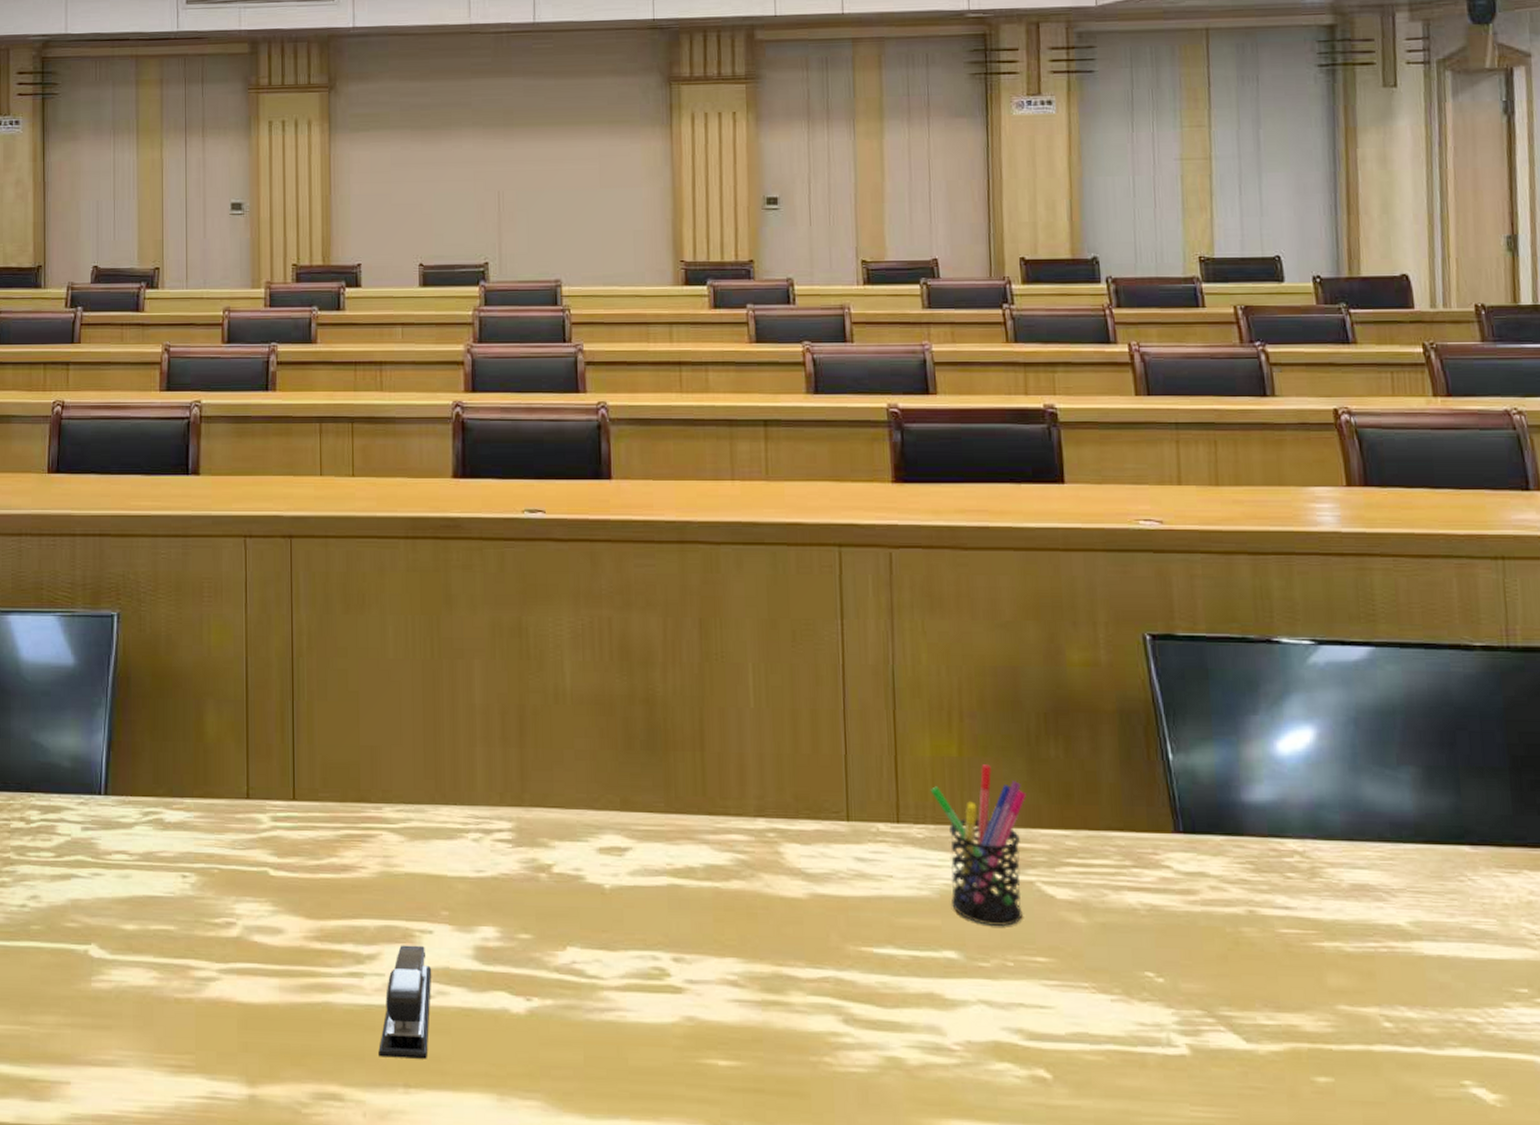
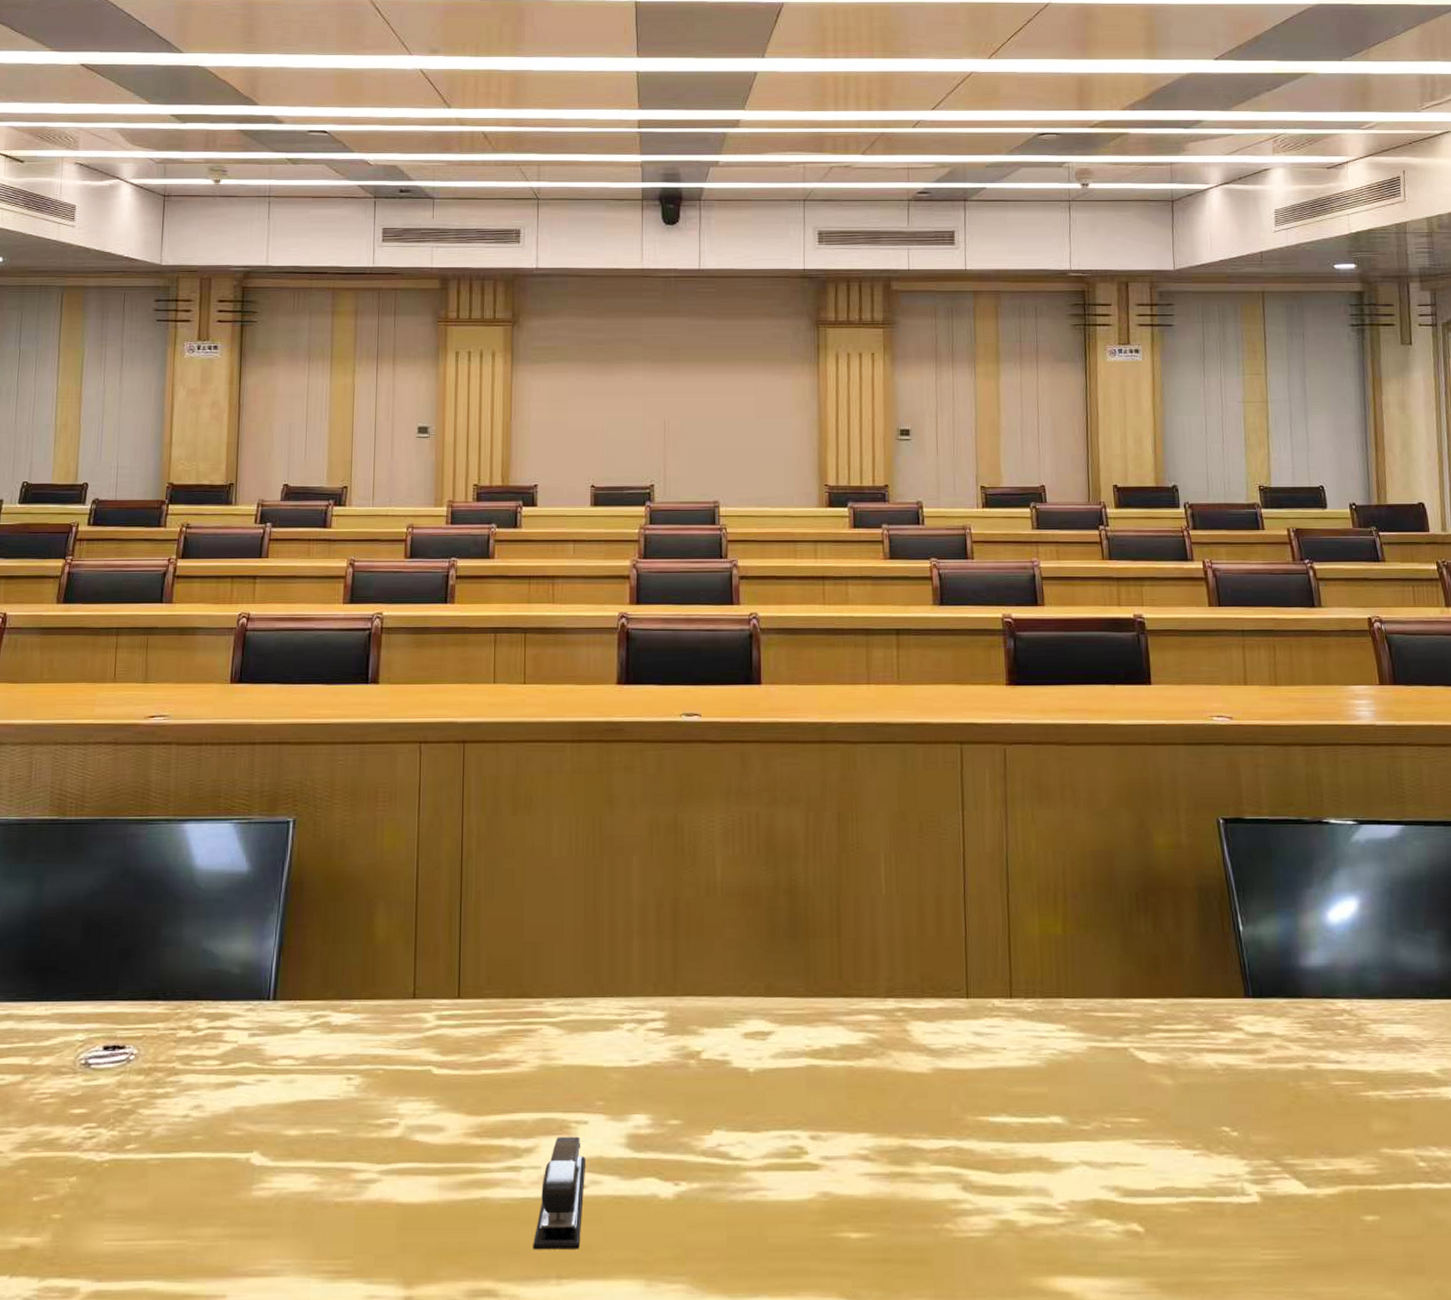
pen holder: present [930,764,1028,927] -> none [1039,941,1122,1092]

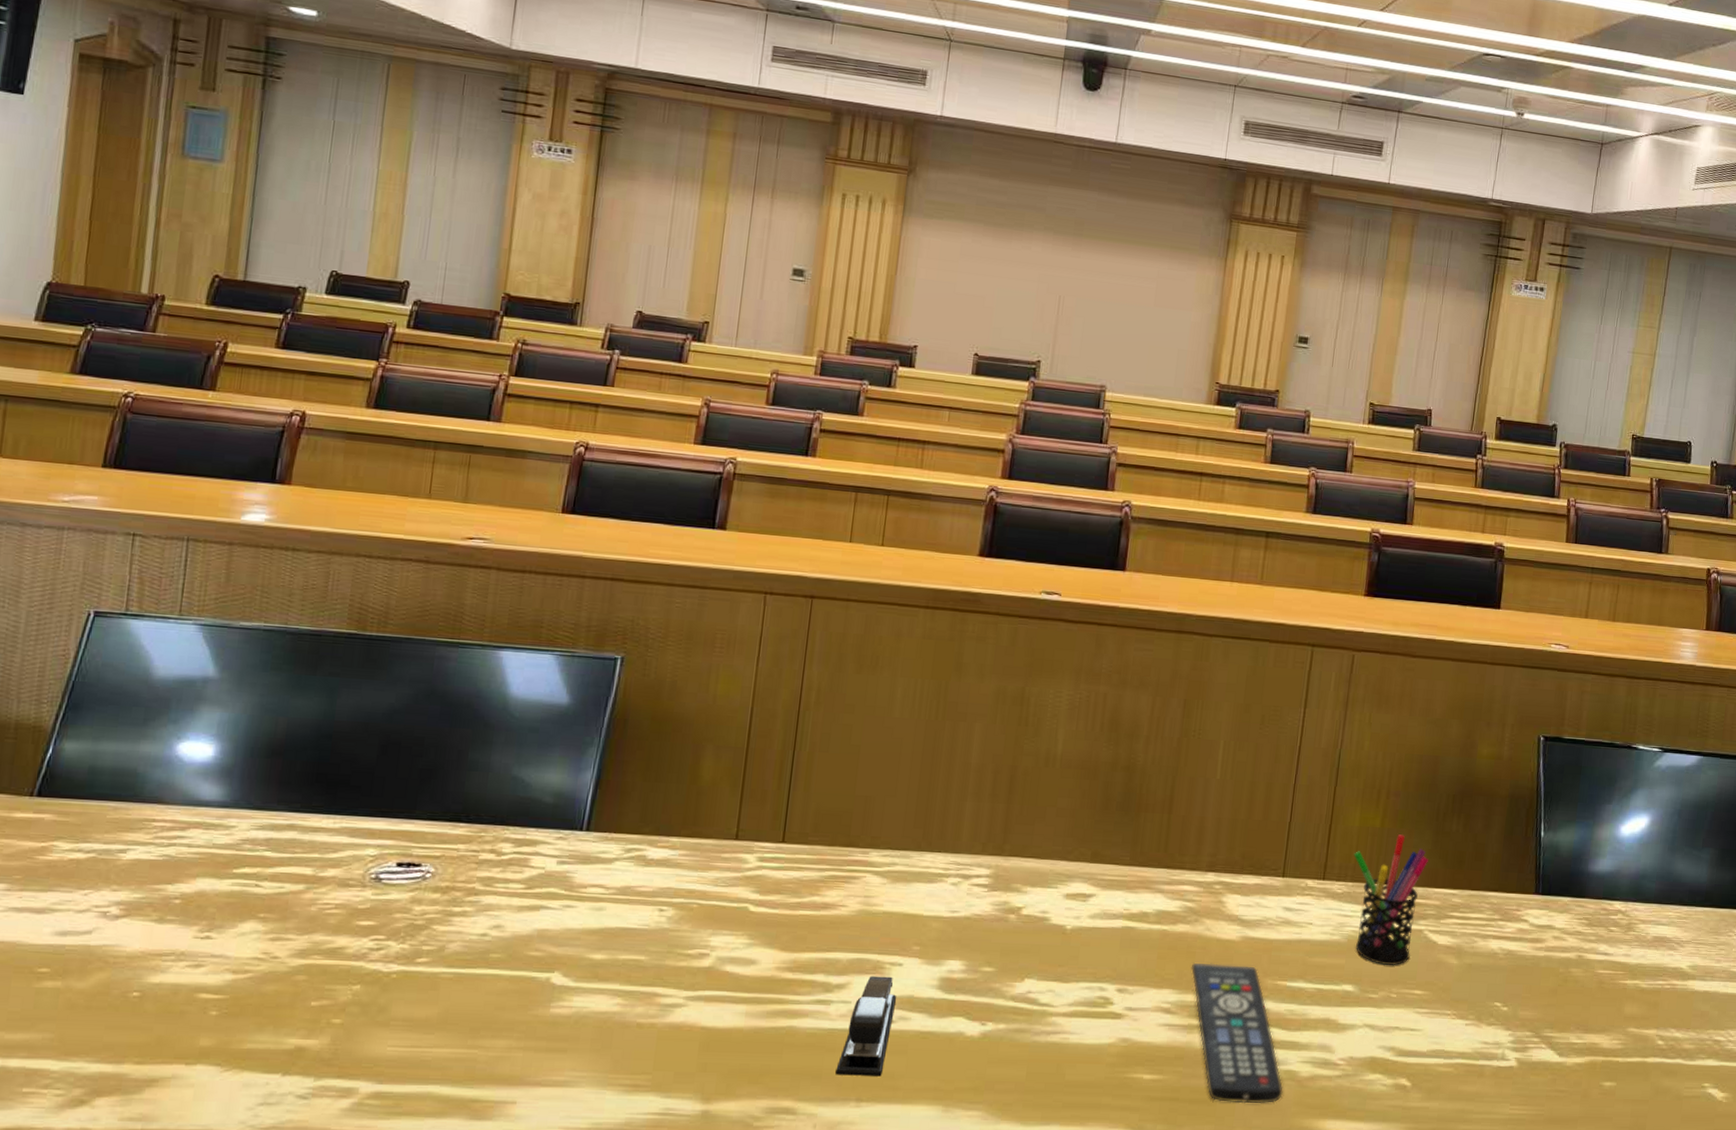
remote control: none [884,1100,1004,1262] -> present [1190,962,1284,1104]
pen holder: none [1039,941,1122,1092] -> present [1354,834,1430,966]

